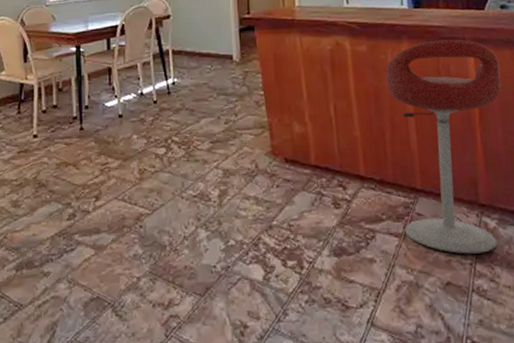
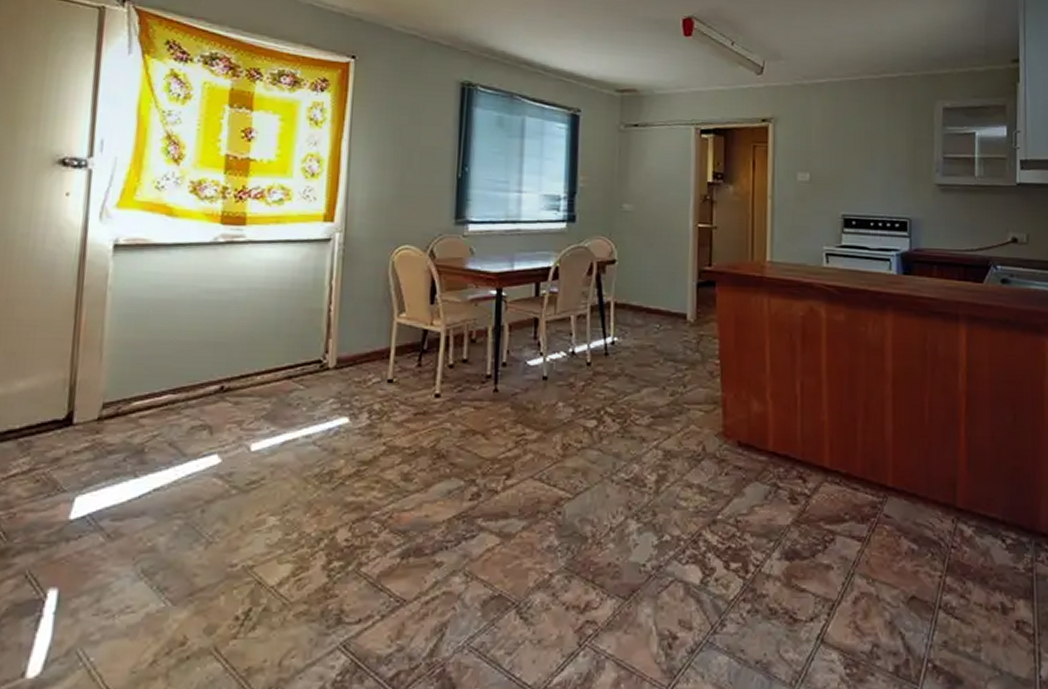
bar stool: present [385,39,502,254] -> none [864,314,994,565]

